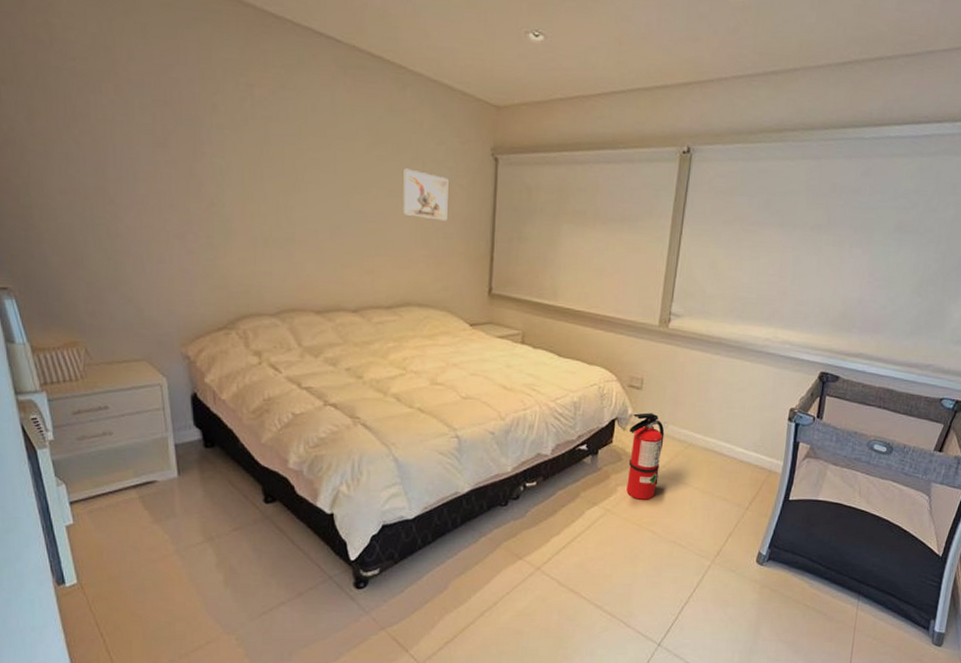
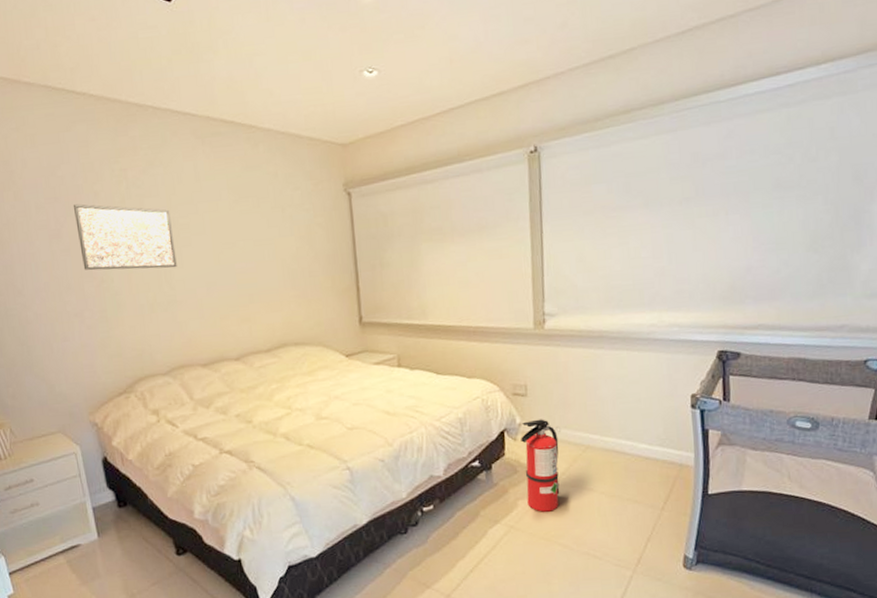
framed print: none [185,113,300,204] -> present [73,204,177,271]
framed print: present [403,168,449,221] -> none [265,217,311,261]

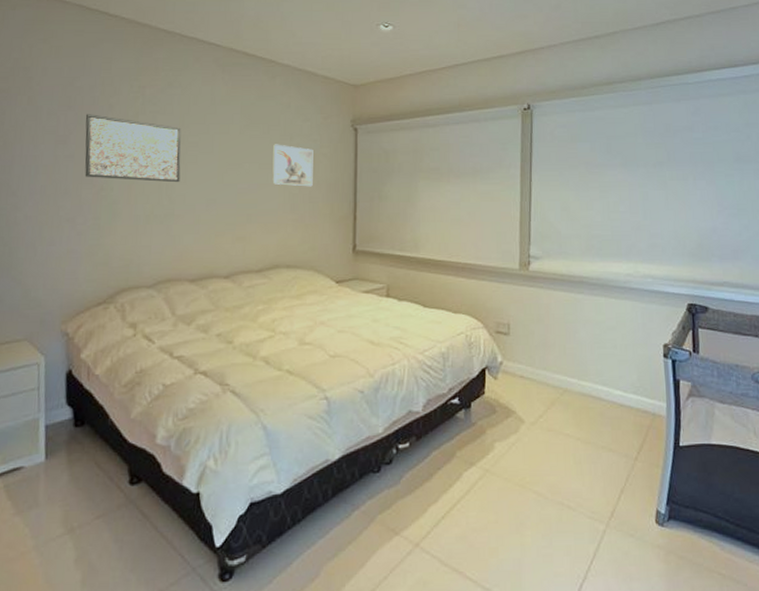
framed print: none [265,217,311,261] -> present [272,144,313,187]
fire extinguisher: present [521,419,562,512] -> none [501,359,541,456]

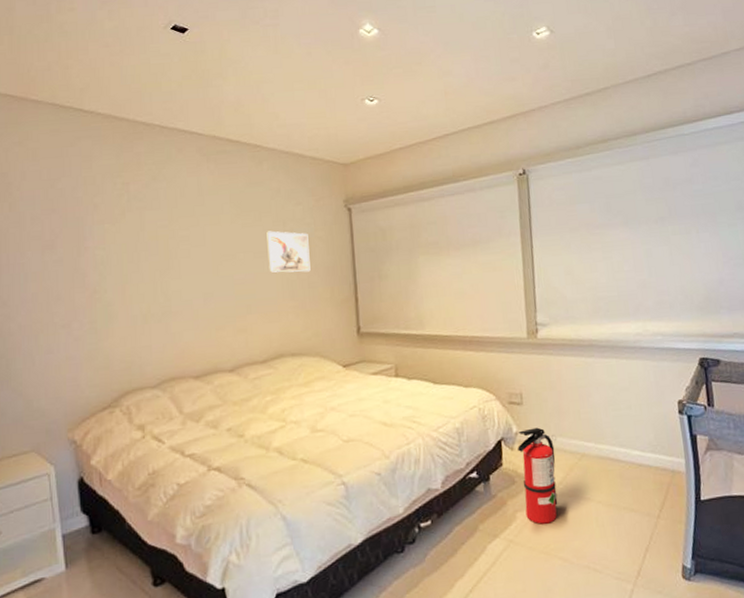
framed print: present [85,114,181,183] -> none [70,215,174,281]
fire extinguisher: none [501,359,541,456] -> present [518,427,558,524]

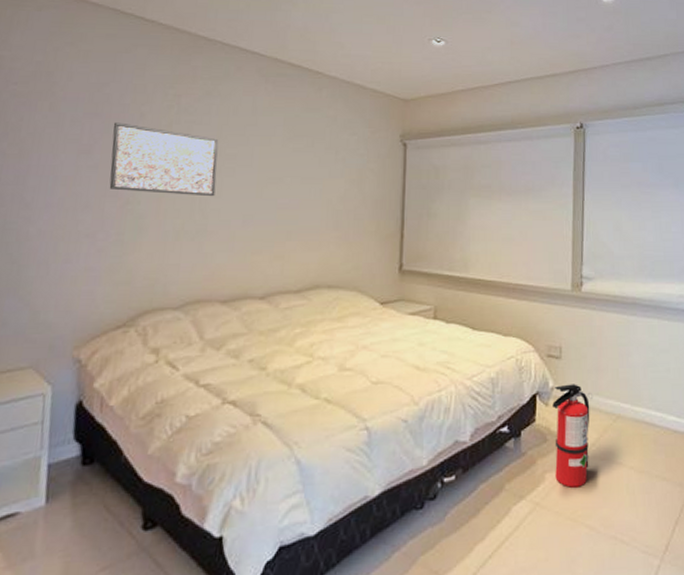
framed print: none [70,215,174,281] -> present [109,122,219,197]
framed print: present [266,231,311,273] -> none [315,158,360,203]

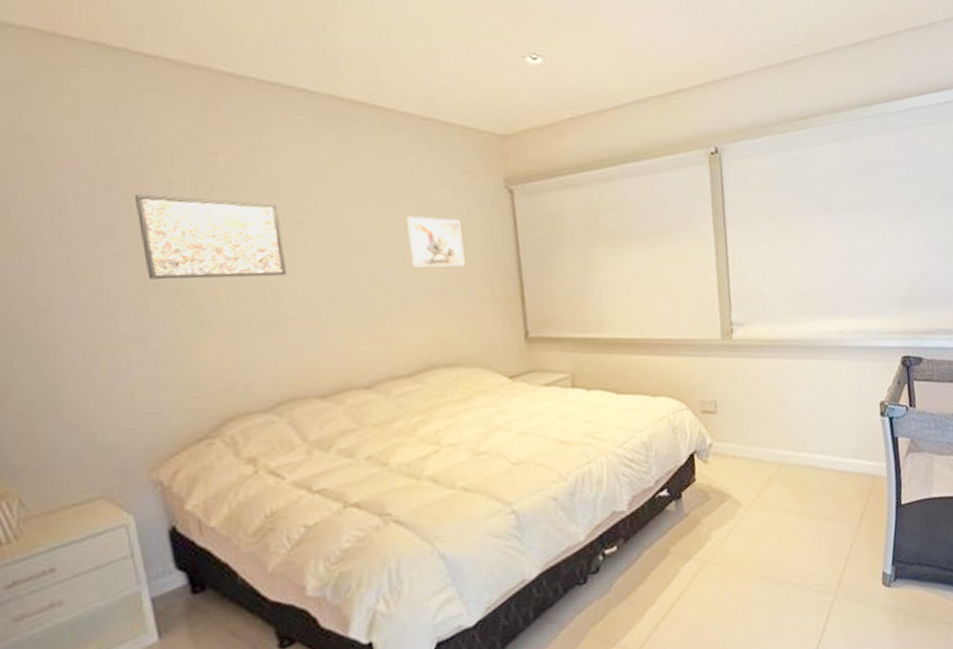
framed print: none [315,158,360,203] -> present [406,216,465,268]
fire extinguisher: present [552,384,594,488] -> none [712,437,756,542]

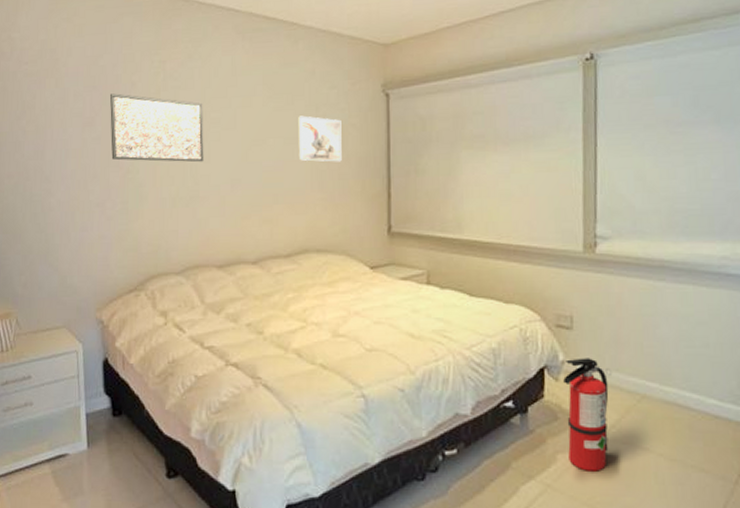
fire extinguisher: none [712,437,756,542] -> present [563,358,613,472]

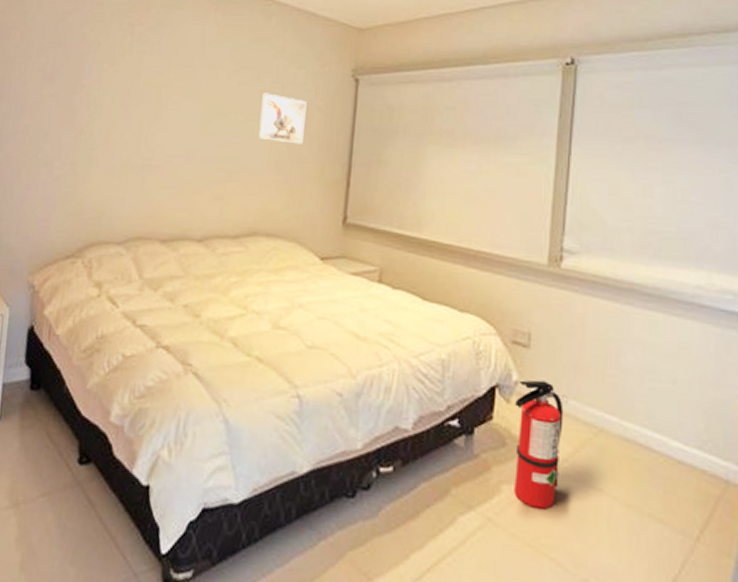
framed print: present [109,93,204,163] -> none [67,52,167,131]

